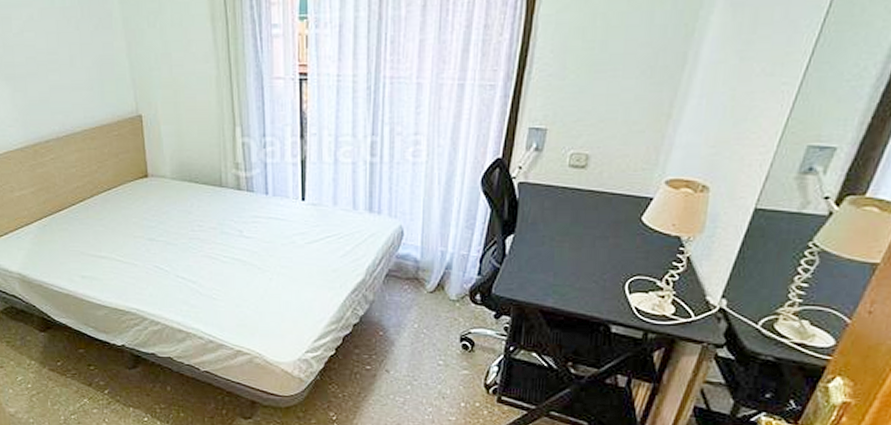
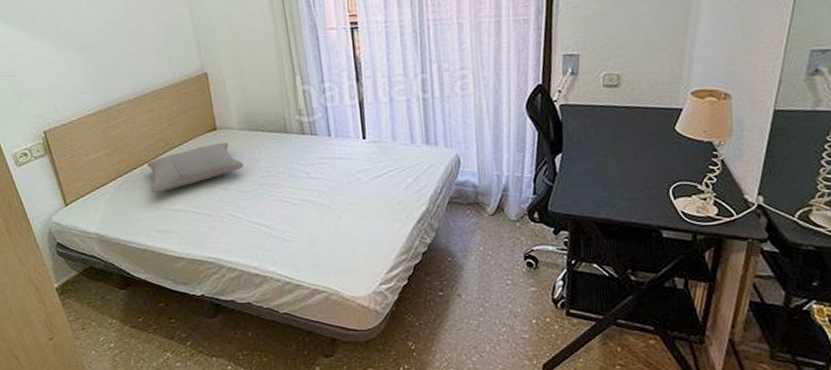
pillow: none [74,190,174,236] -> present [147,142,244,192]

